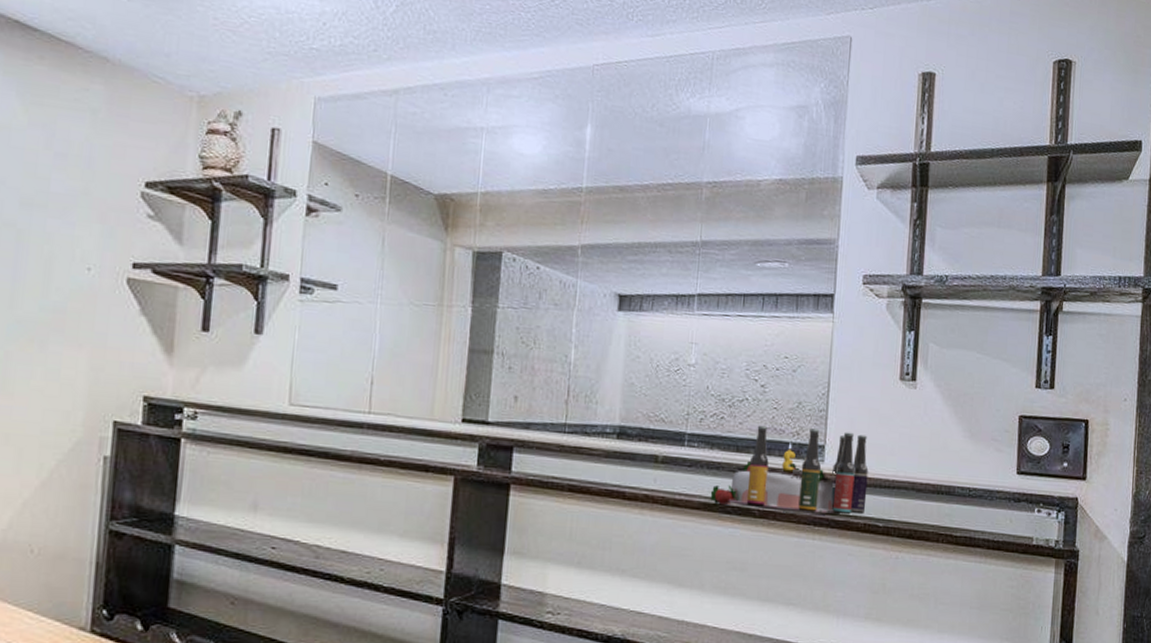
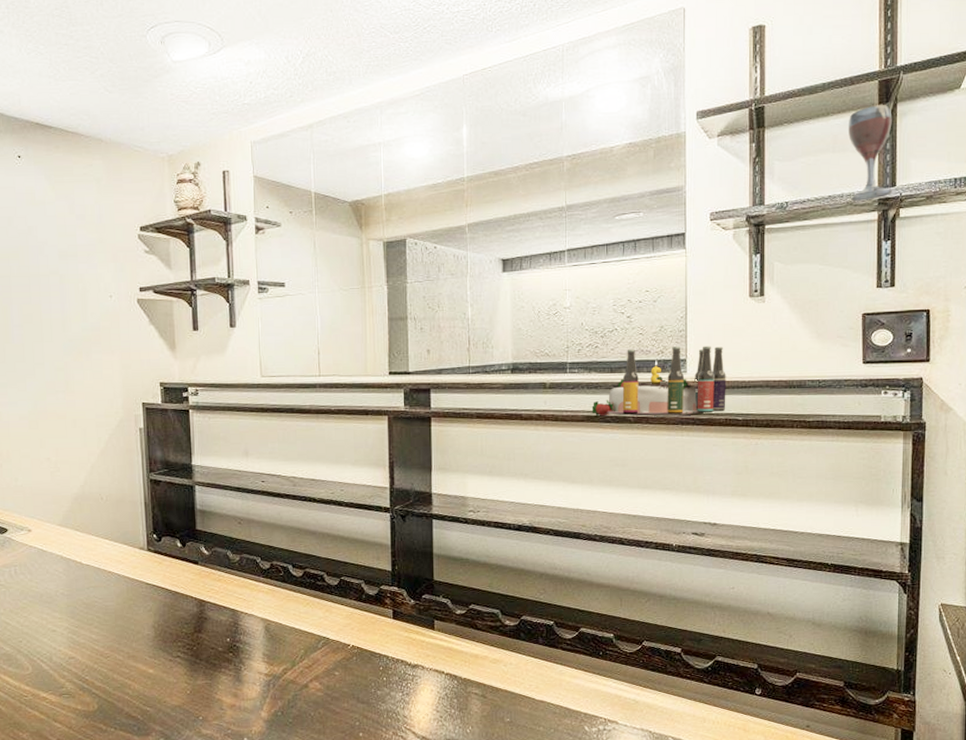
cup: none [1013,182,1060,288] -> present [847,105,893,202]

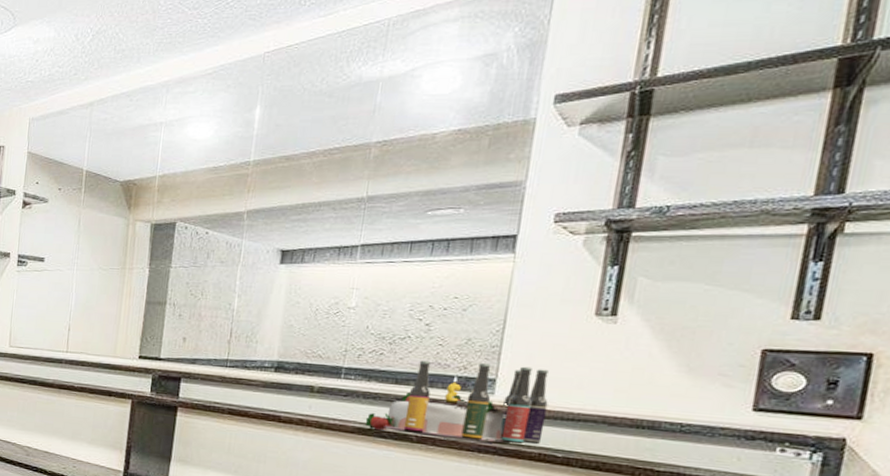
cup: present [847,105,893,202] -> none [766,89,854,211]

